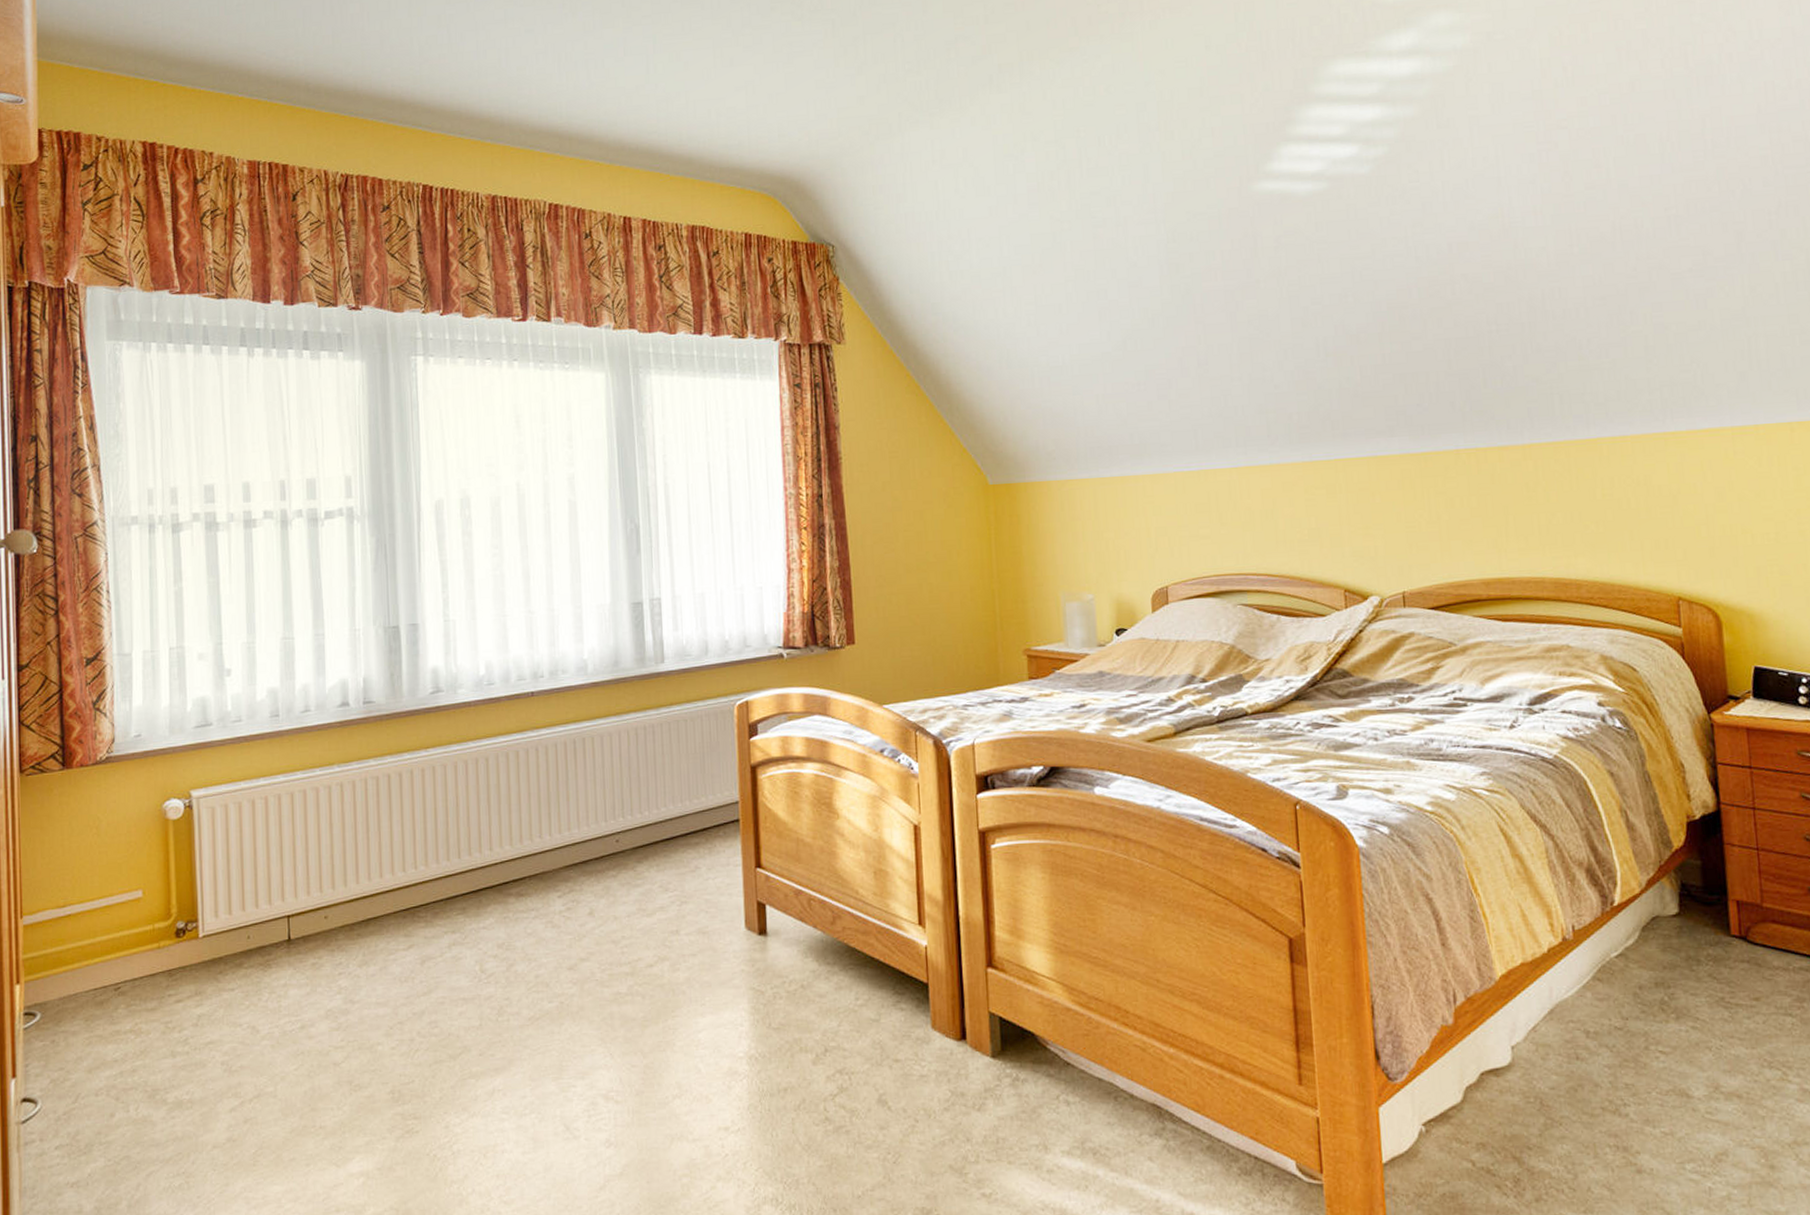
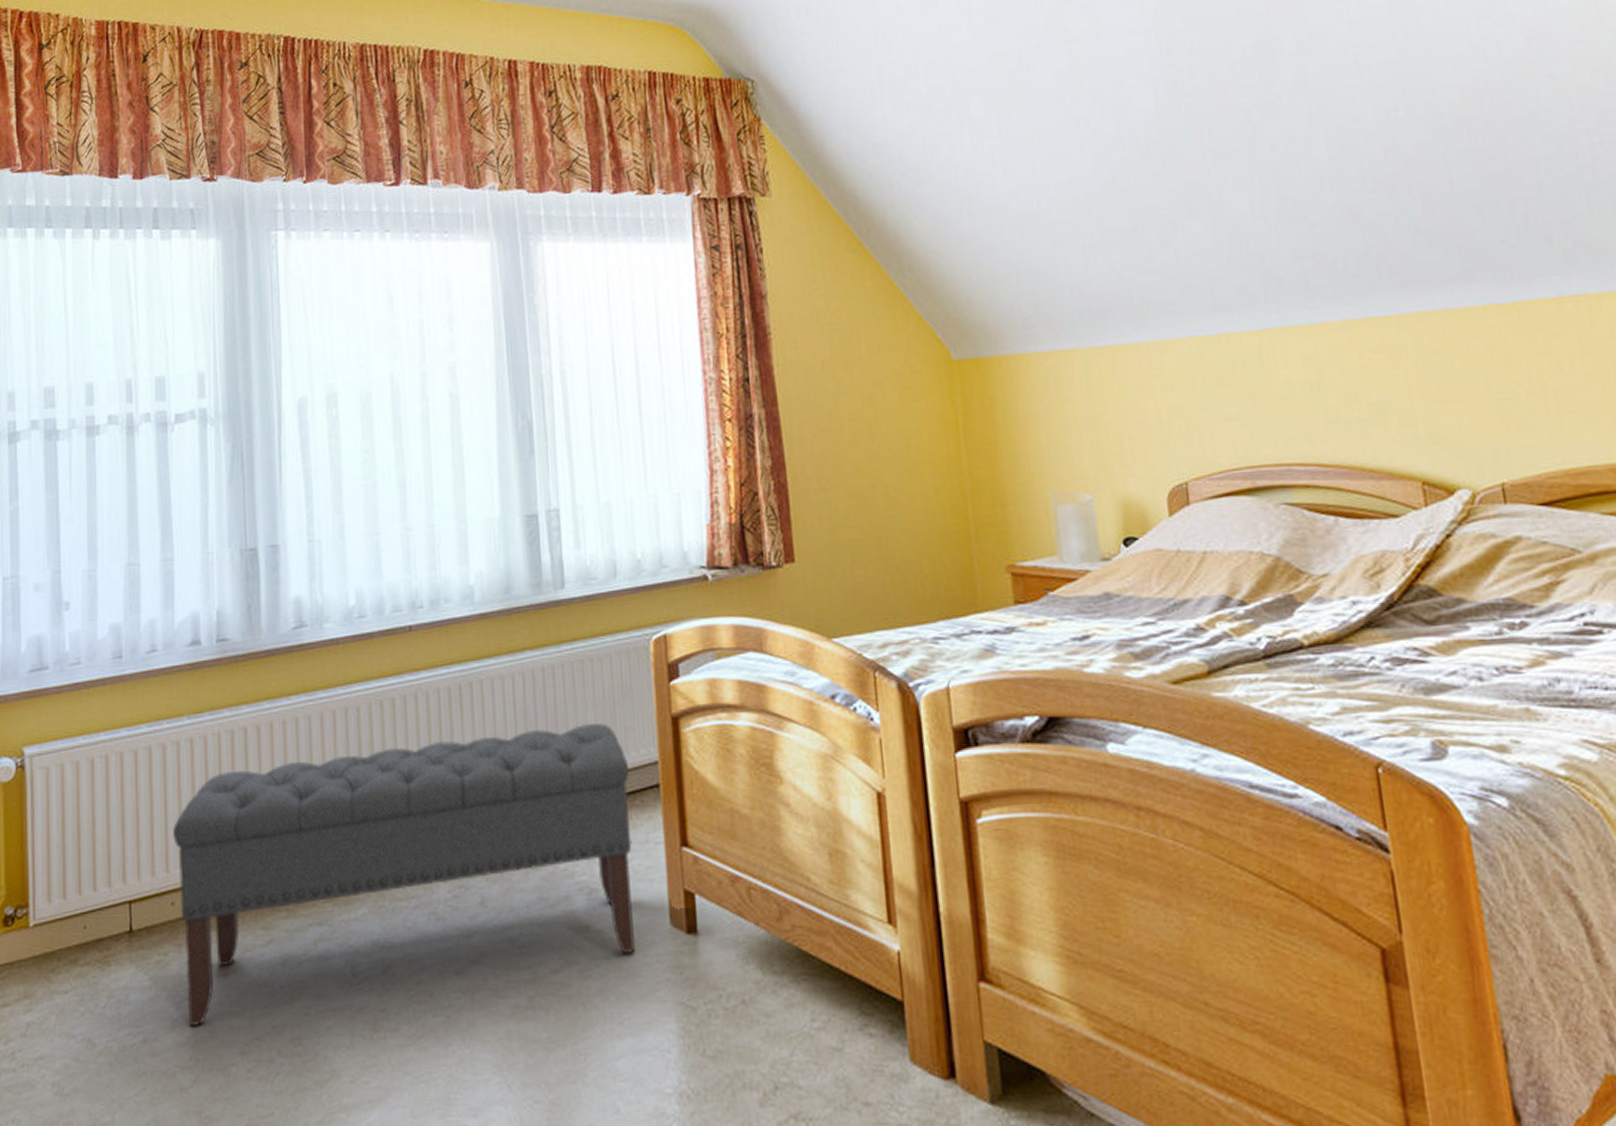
bench: none [326,771,716,1015] -> present [173,723,635,1027]

